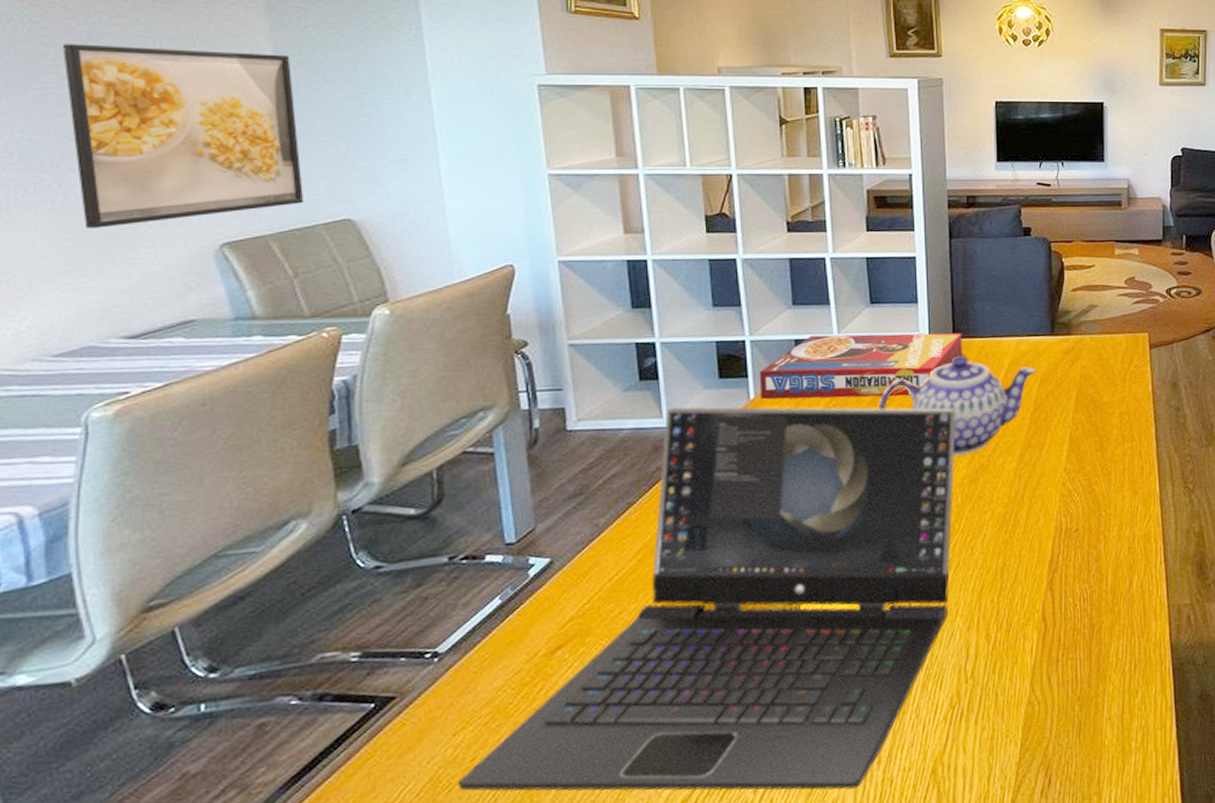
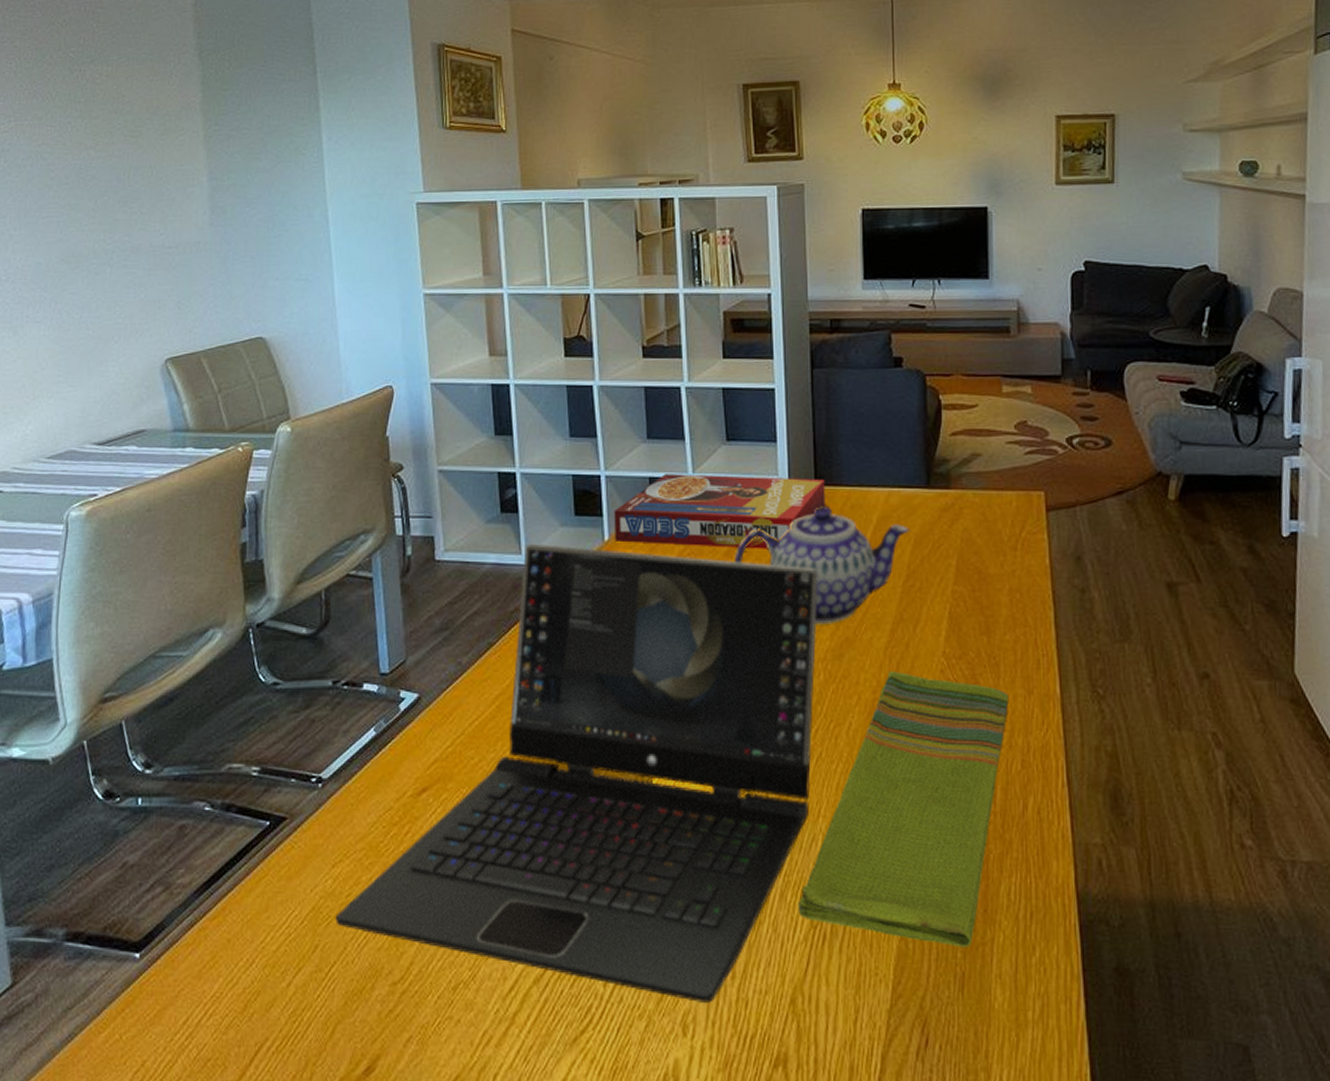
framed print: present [62,44,305,228] -> none [62,176,228,343]
dish towel: none [938,487,1119,703] -> present [798,670,1010,947]

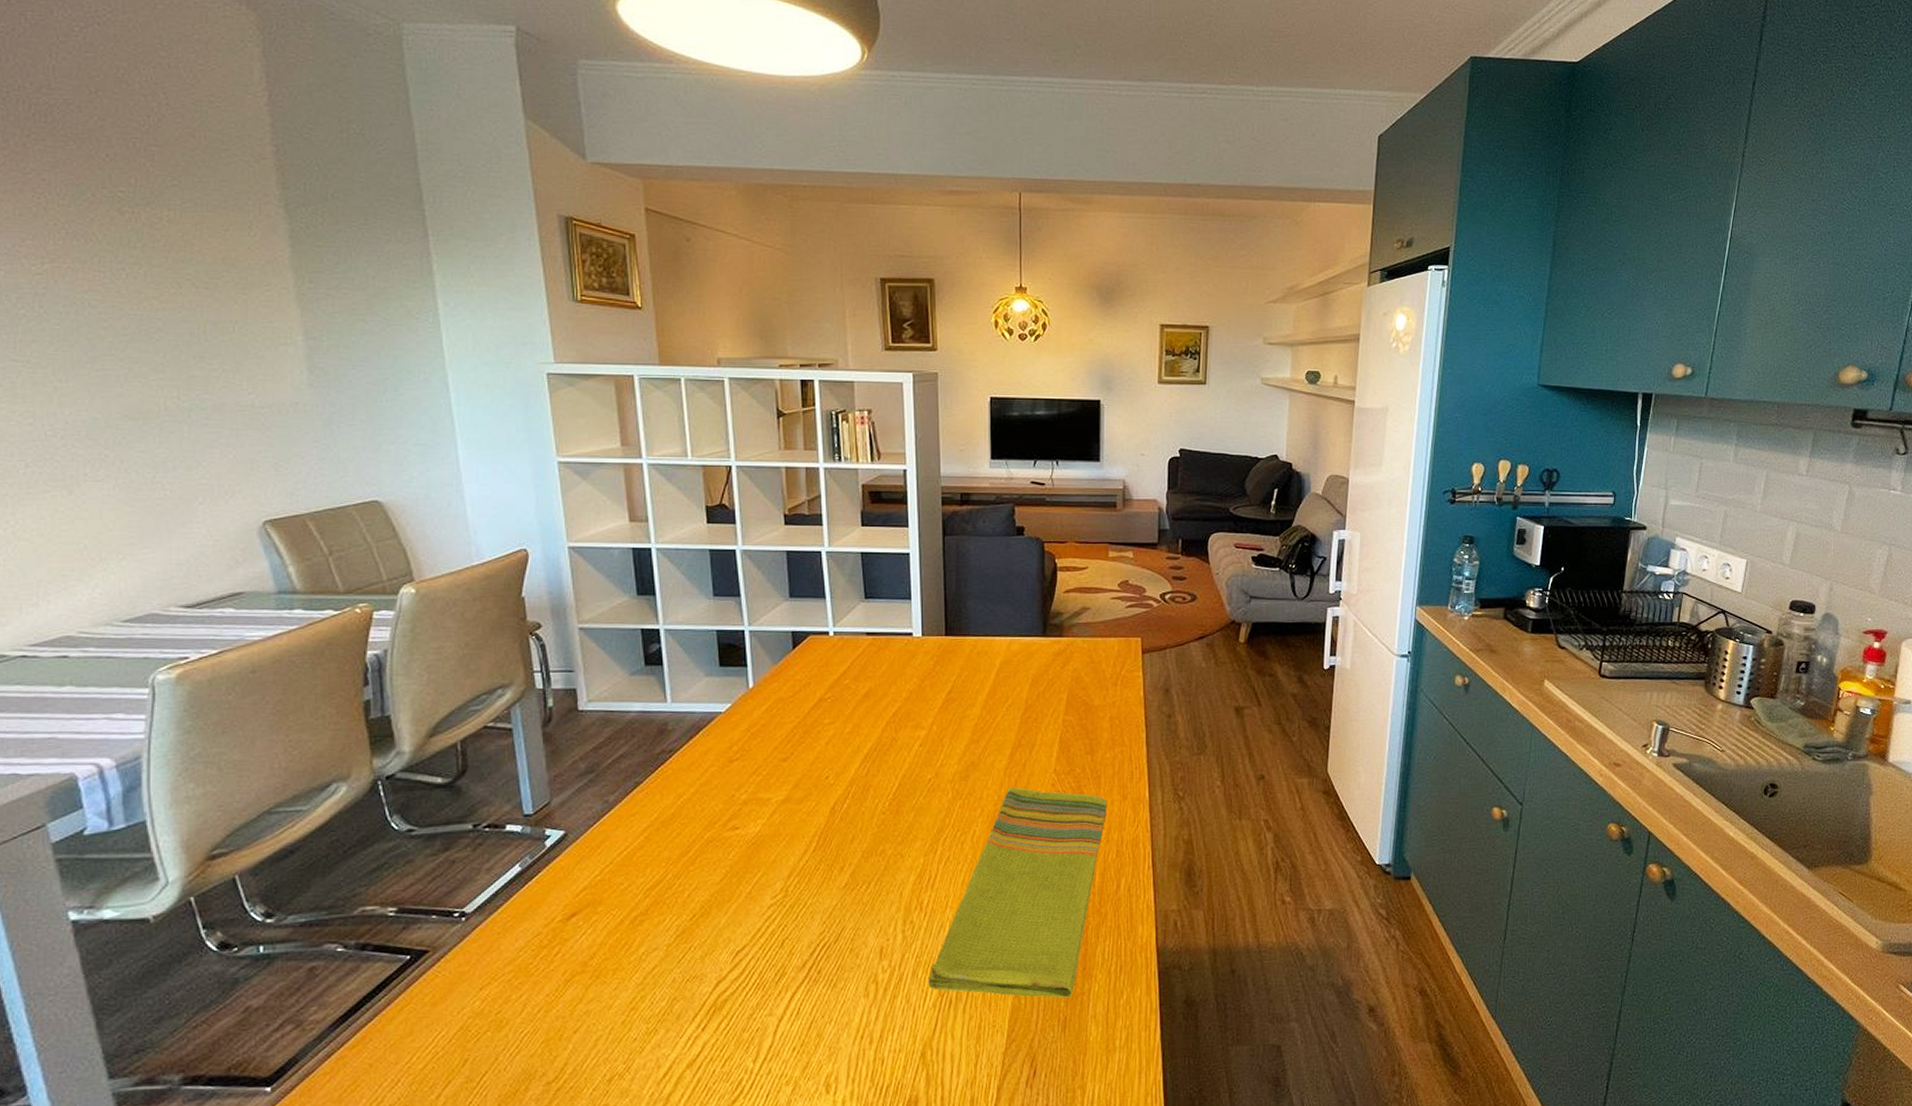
laptop: present [335,544,818,1003] -> none [485,693,948,1066]
cereal box: present [613,474,825,549] -> none [758,628,954,691]
teapot: present [735,506,910,625] -> none [873,653,1028,753]

